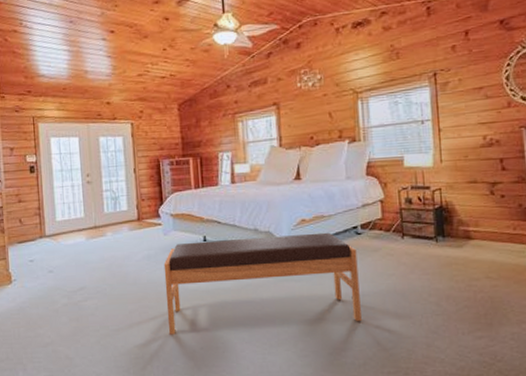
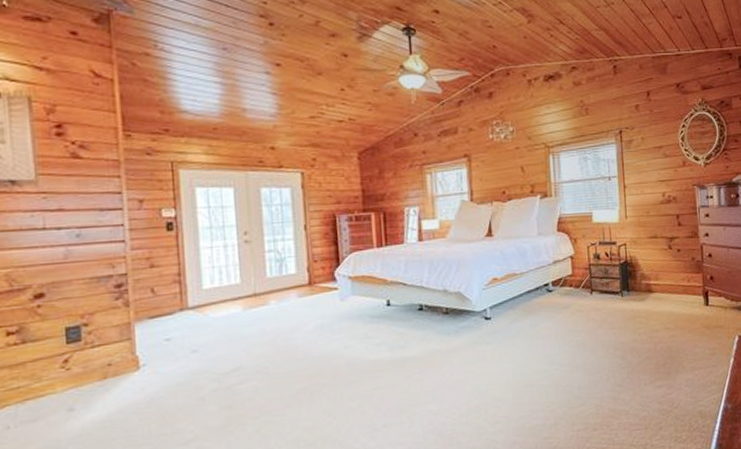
bench: present [163,232,362,335] -> none [340,291,553,414]

